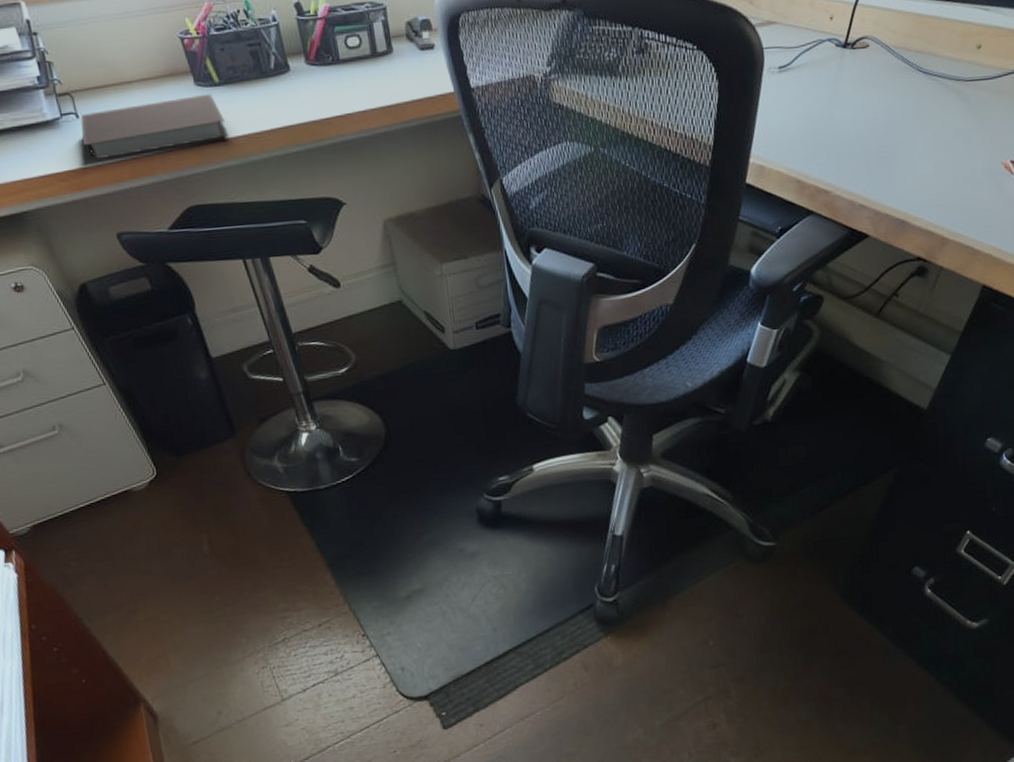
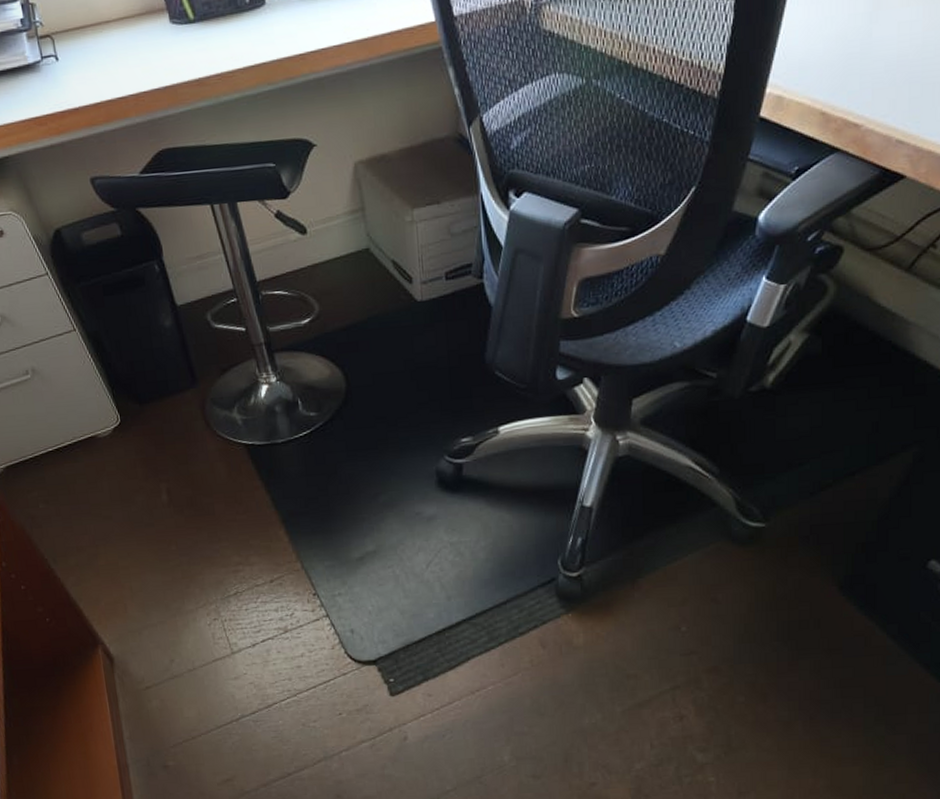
notebook: present [80,93,230,161] -> none [60,31,203,104]

